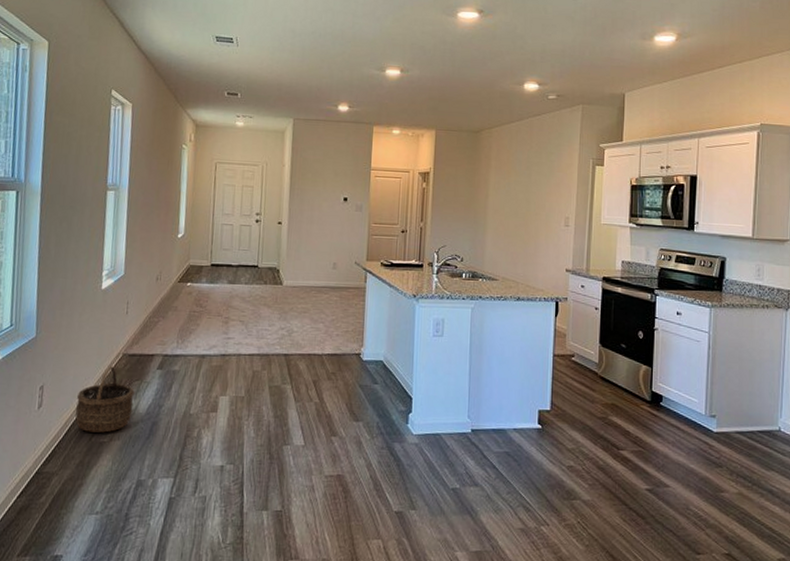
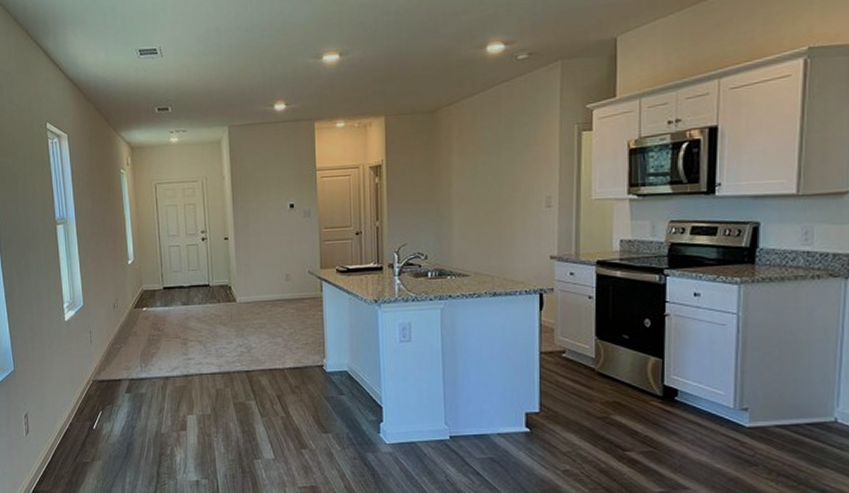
wicker basket: present [75,366,135,433] -> none [57,392,109,454]

